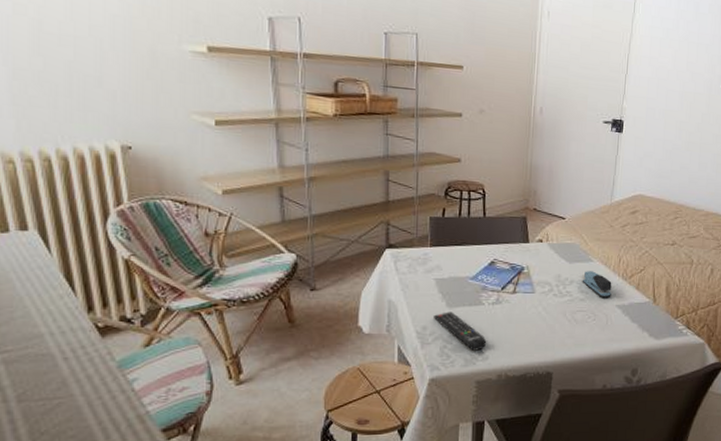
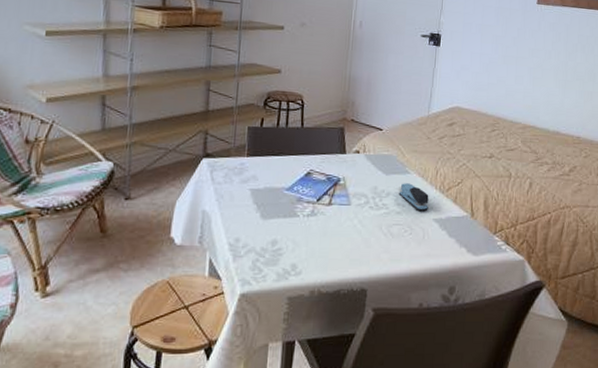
remote control: present [434,312,487,351] -> none [247,223,301,265]

